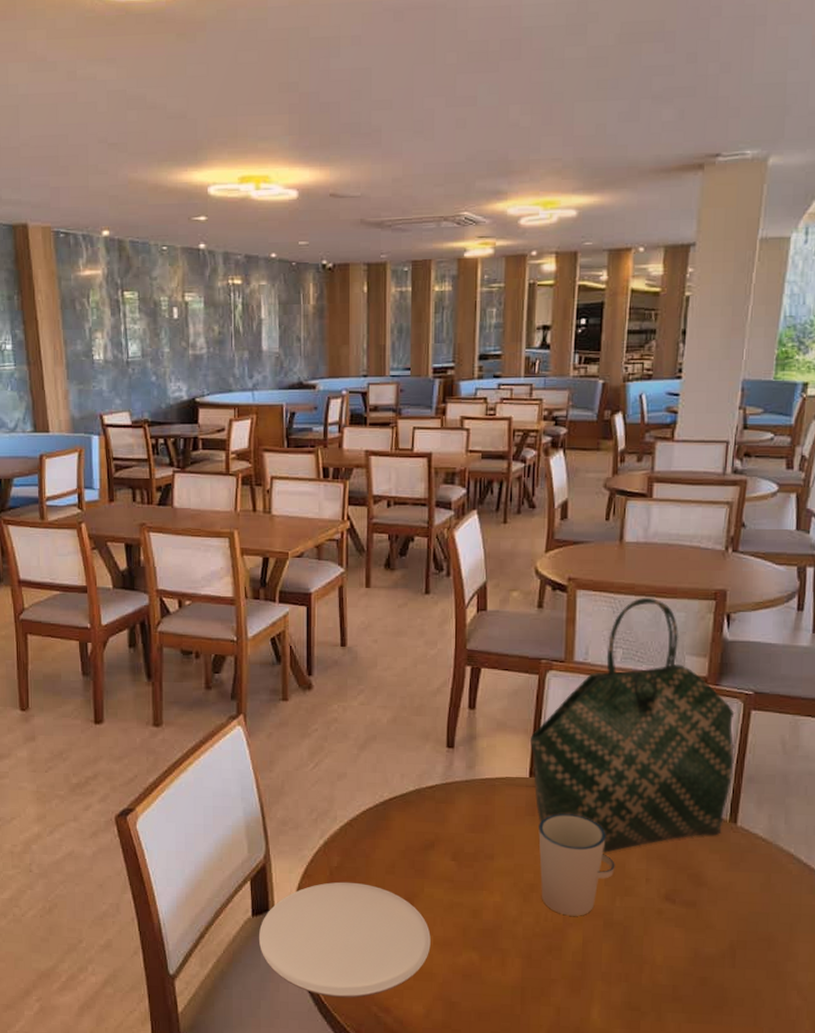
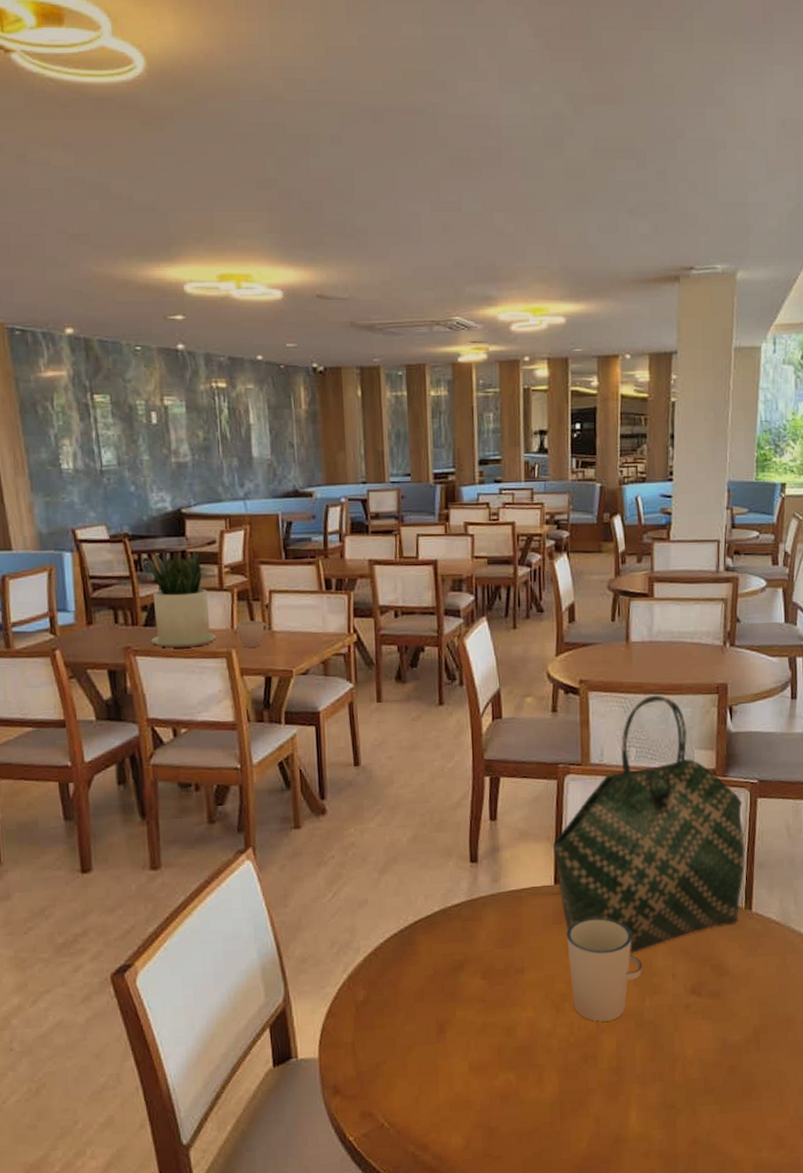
planter: none [163,437,221,527] -> present [147,551,217,648]
cup: none [239,504,269,529] -> present [236,620,269,648]
plate: present [258,882,431,998] -> none [281,1015,466,1143]

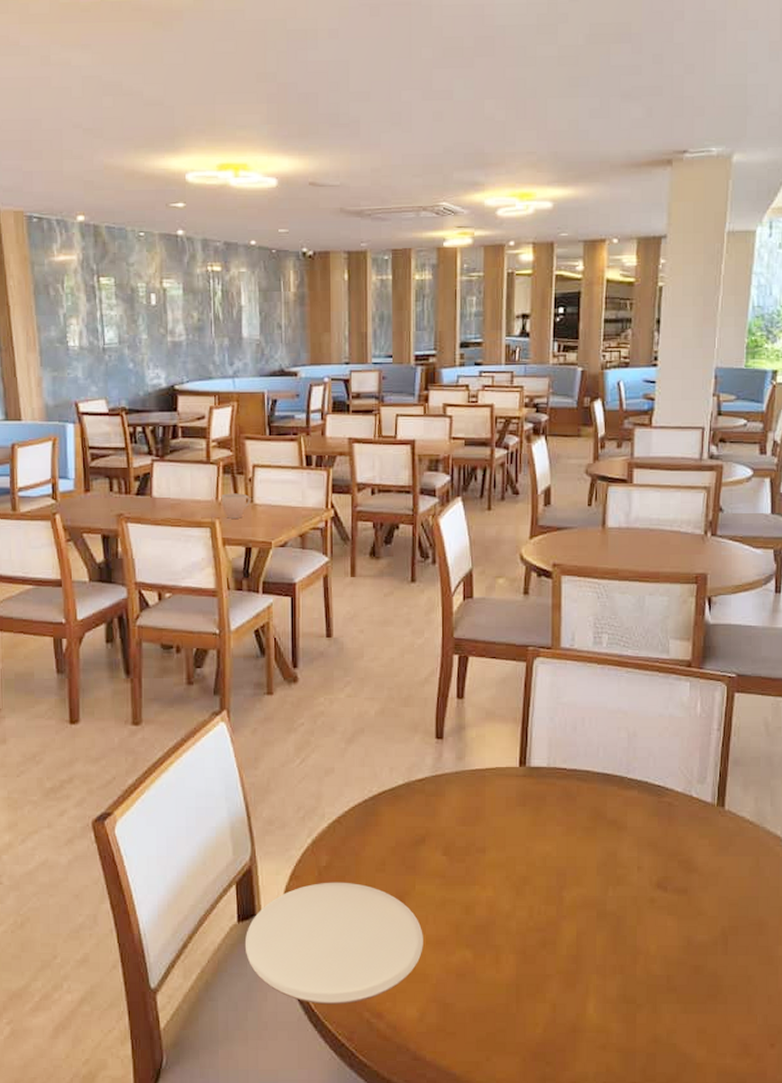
planter: present [147,551,217,648] -> none [142,425,202,517]
plate: none [281,1015,466,1143] -> present [244,882,423,1005]
tote bag: present [552,696,745,954] -> none [518,583,720,843]
cup: present [566,917,643,1022] -> none [530,803,607,908]

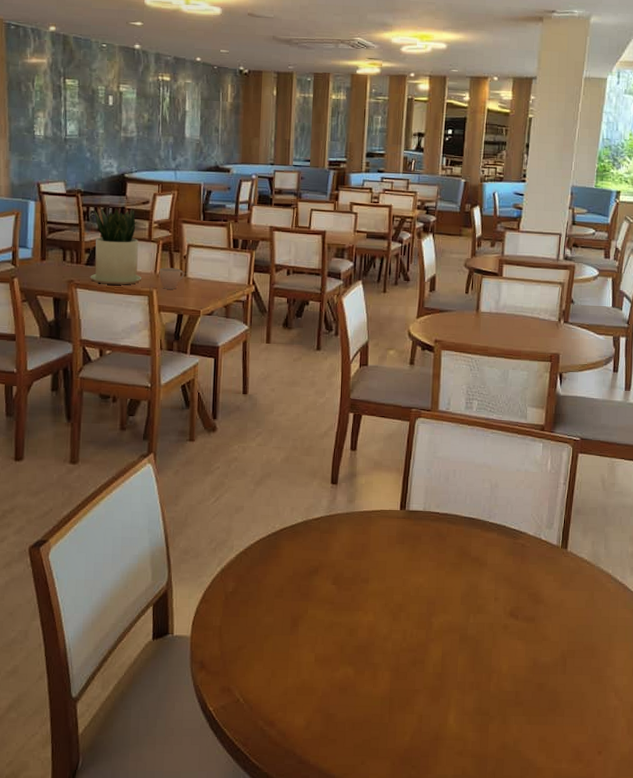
planter: none [142,425,202,517] -> present [90,206,142,285]
plate: present [244,882,423,1005] -> none [157,605,313,714]

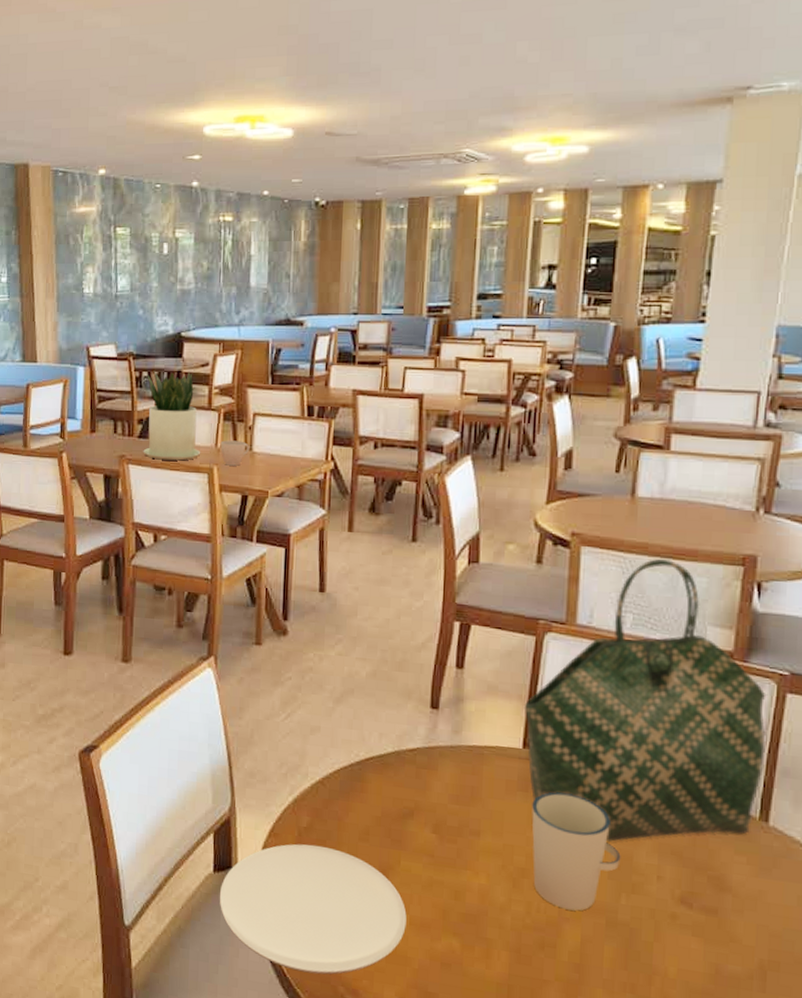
plate: none [157,605,313,714] -> present [219,844,407,975]
tote bag: none [401,359,566,577] -> present [523,559,767,843]
cup: none [407,542,470,632] -> present [531,791,621,911]

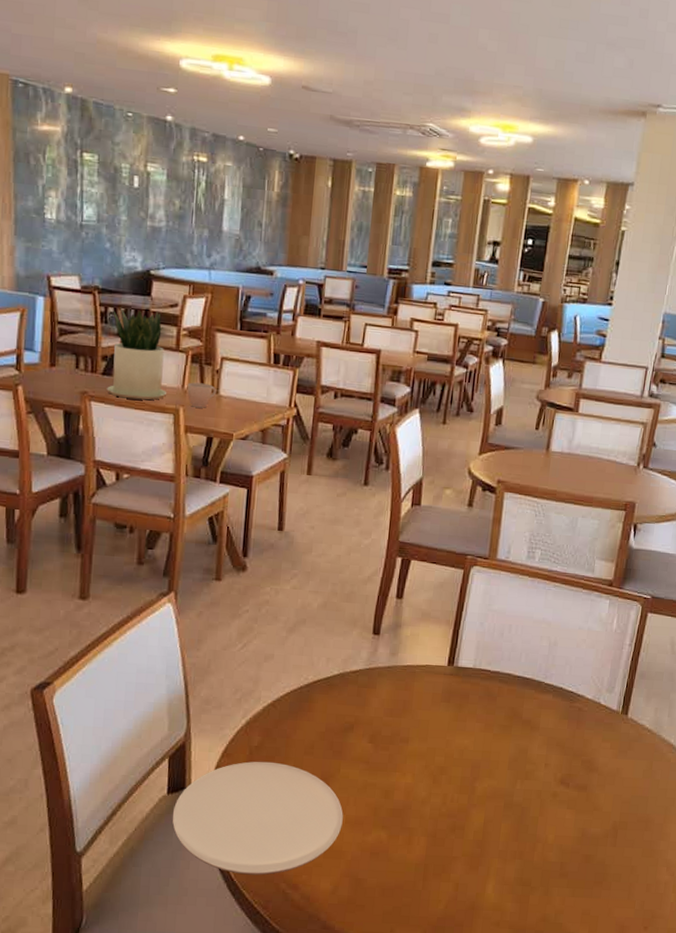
tote bag: present [523,559,767,843] -> none [450,504,634,740]
cup: present [531,791,621,911] -> none [450,701,519,798]

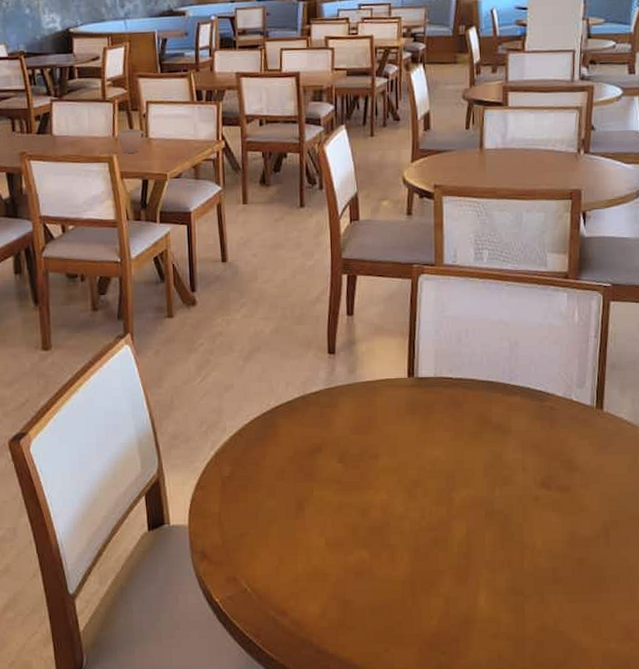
planter: present [107,307,167,401] -> none [40,66,100,154]
plate: present [172,761,344,876] -> none [155,490,323,605]

